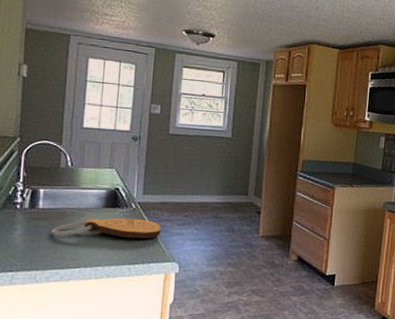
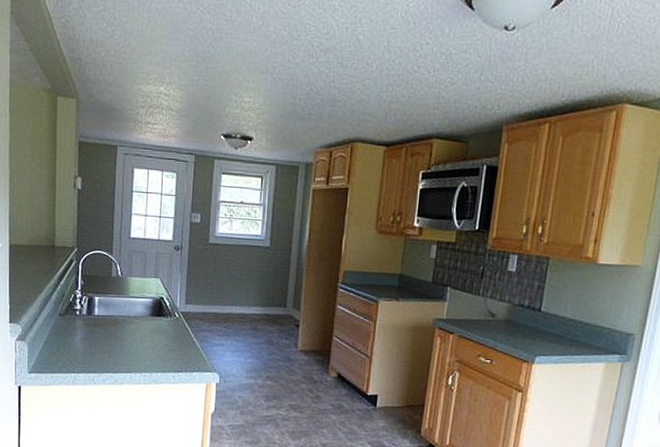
cutting board: present [51,217,161,238] -> none [106,325,202,348]

